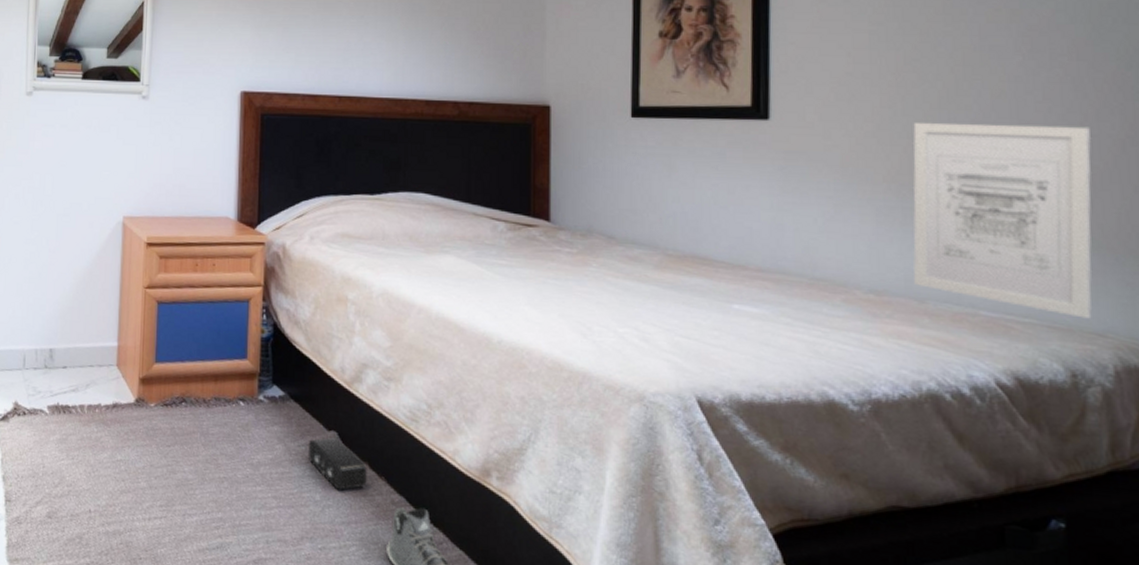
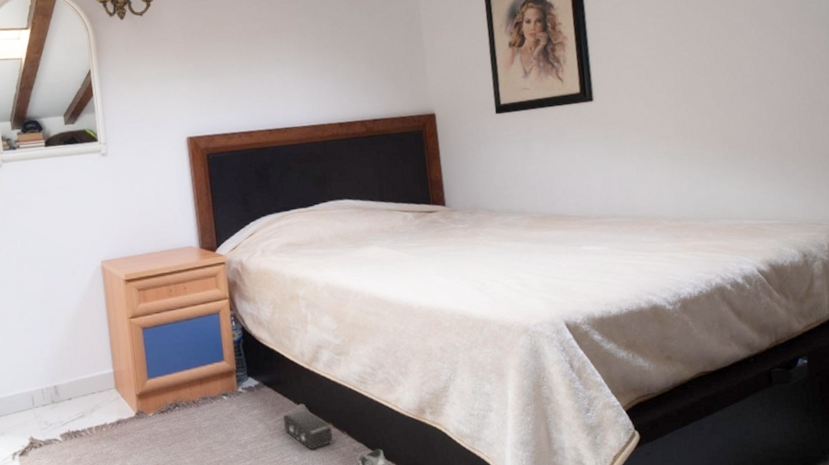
wall art: present [912,122,1092,319] -> none [690,75,812,214]

